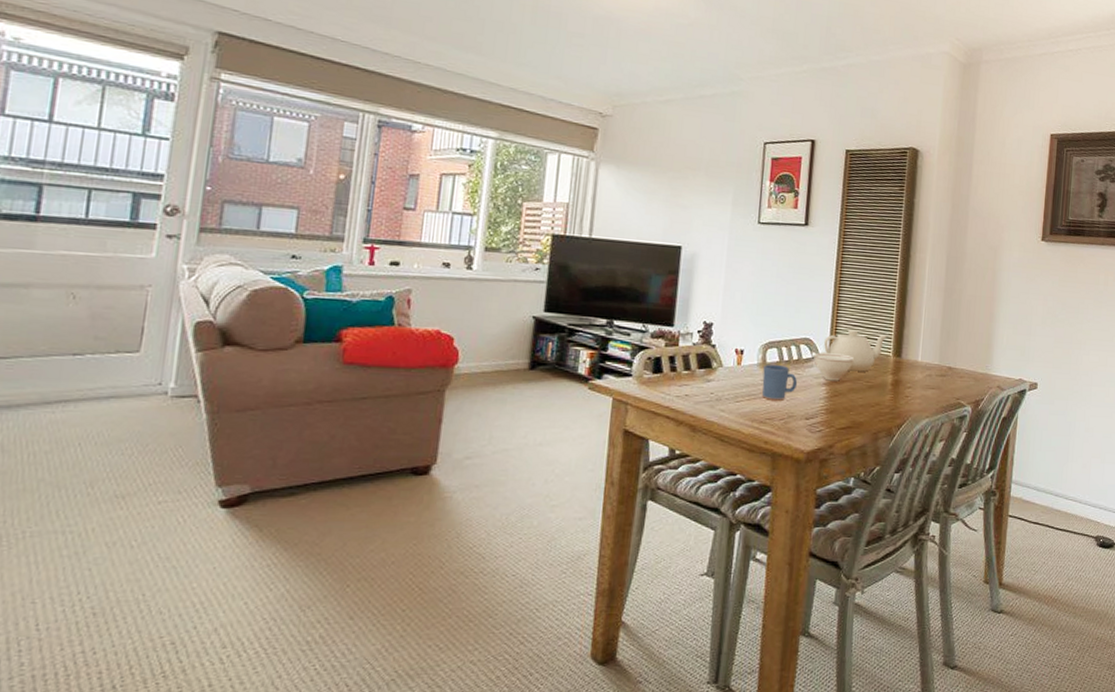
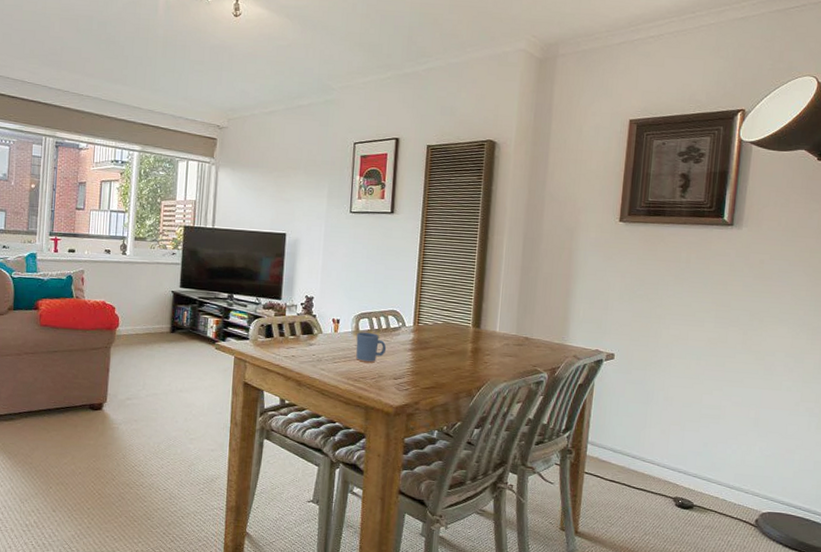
bowl: present [814,352,854,381] -> none [400,322,436,348]
teapot: present [823,329,888,372] -> none [409,303,468,340]

